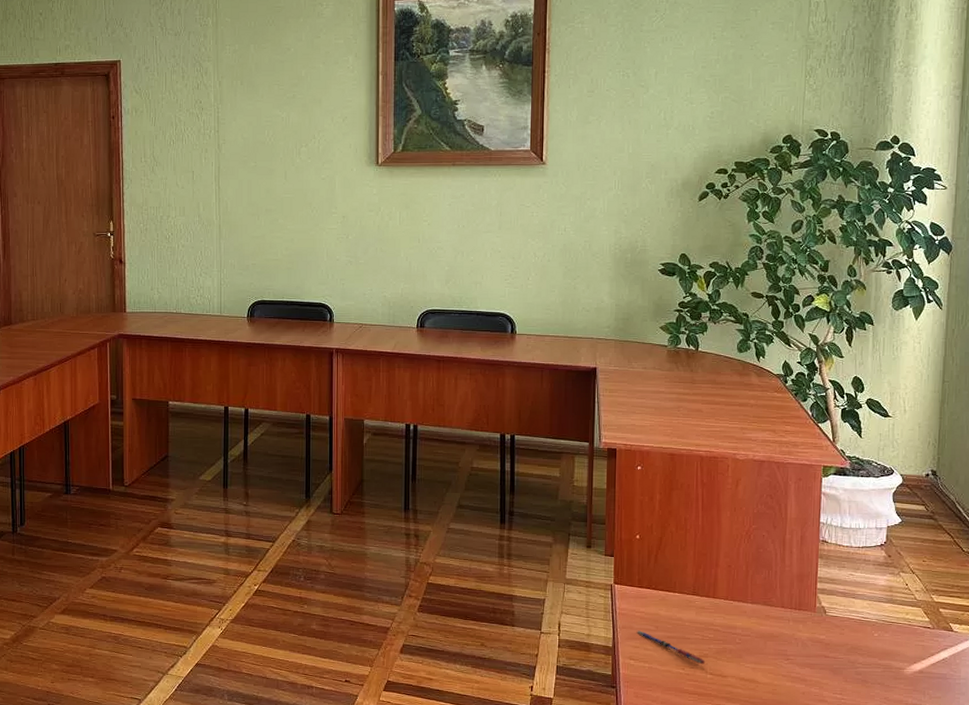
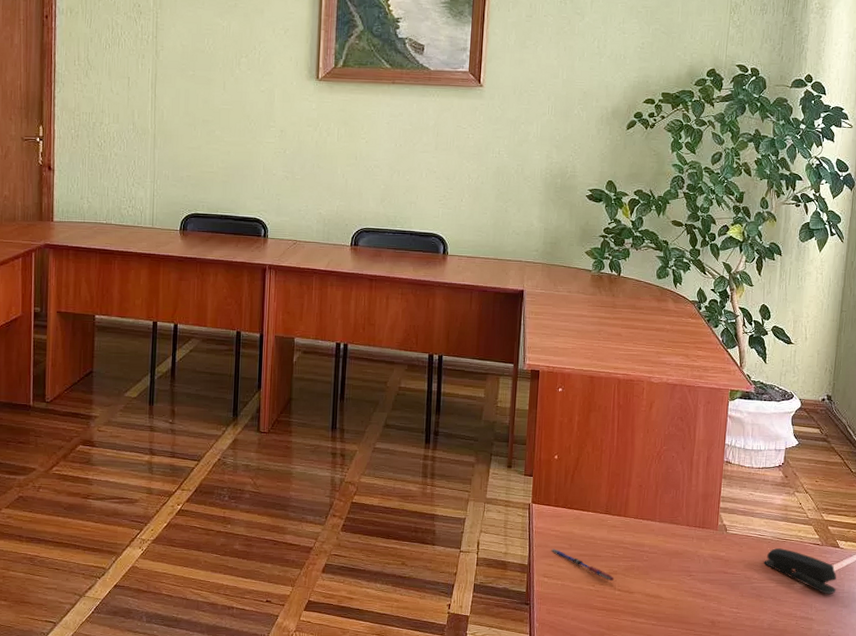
stapler: none [868,631,952,681] -> present [764,548,837,595]

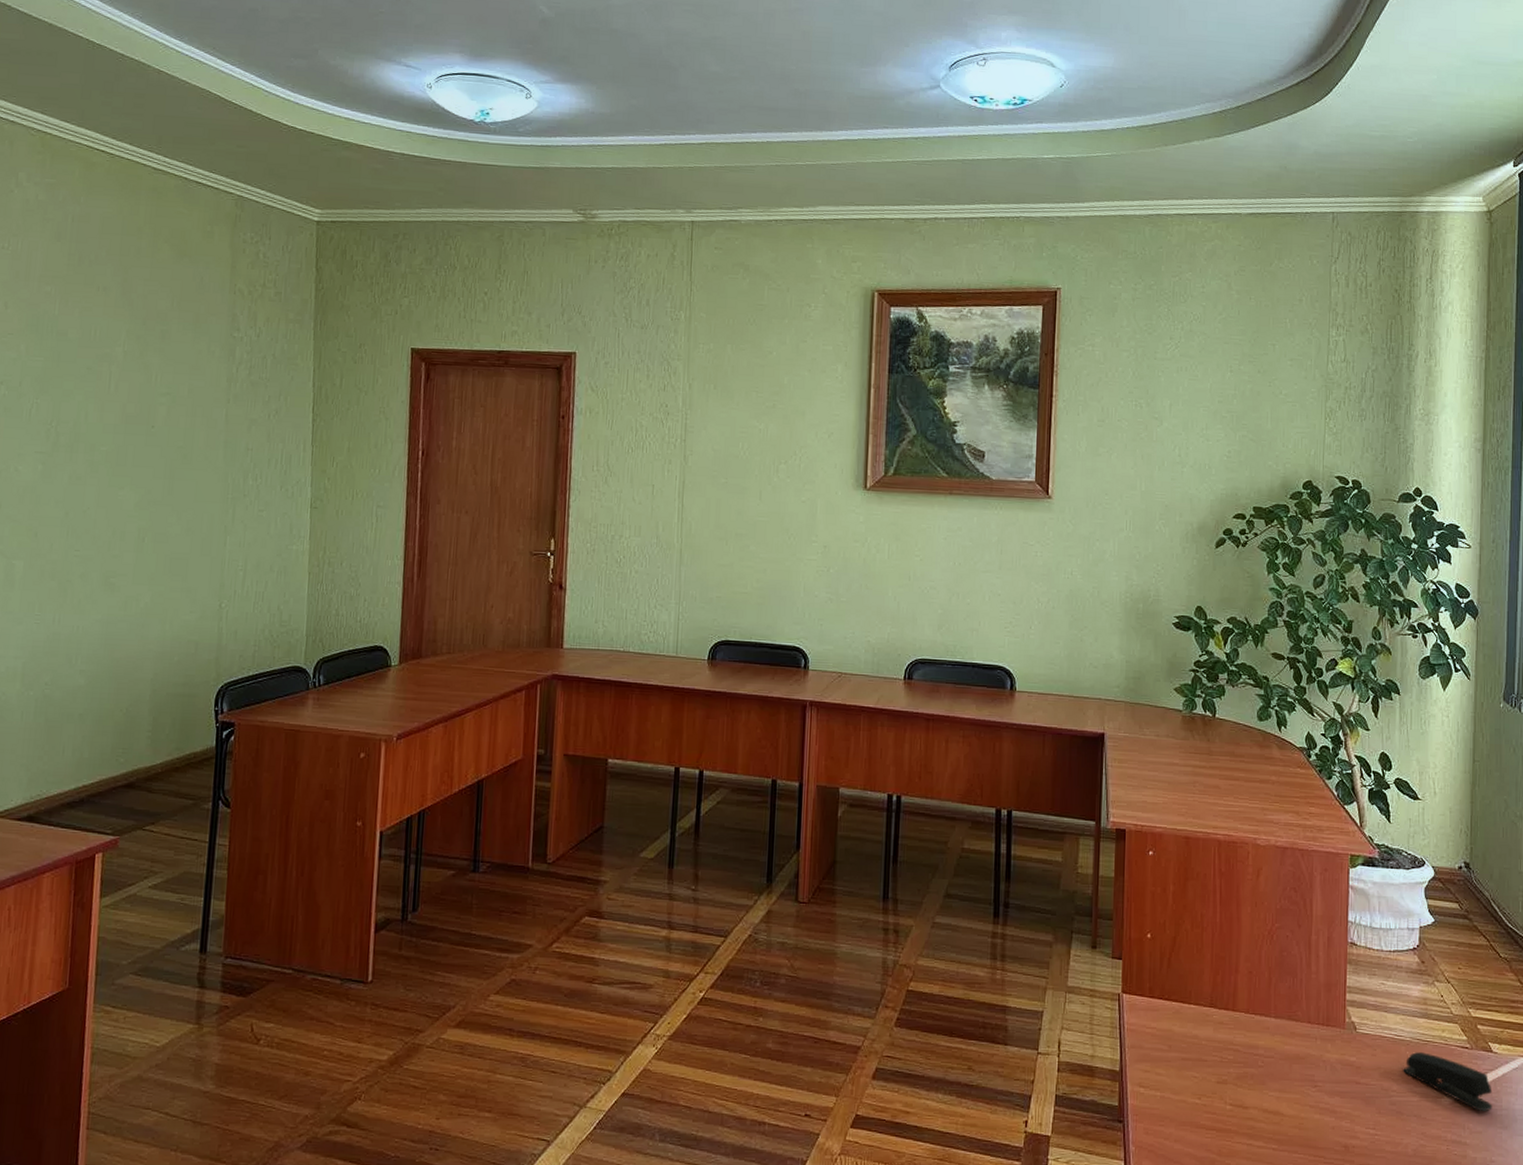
pen: present [552,548,615,582] -> none [1148,1050,1225,1094]

